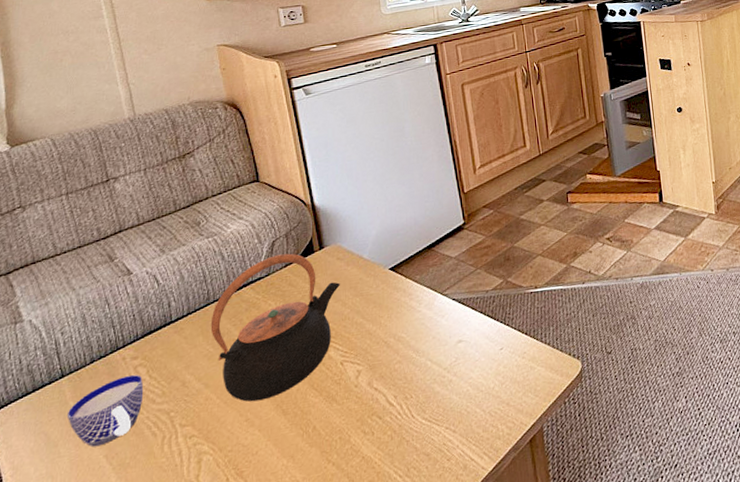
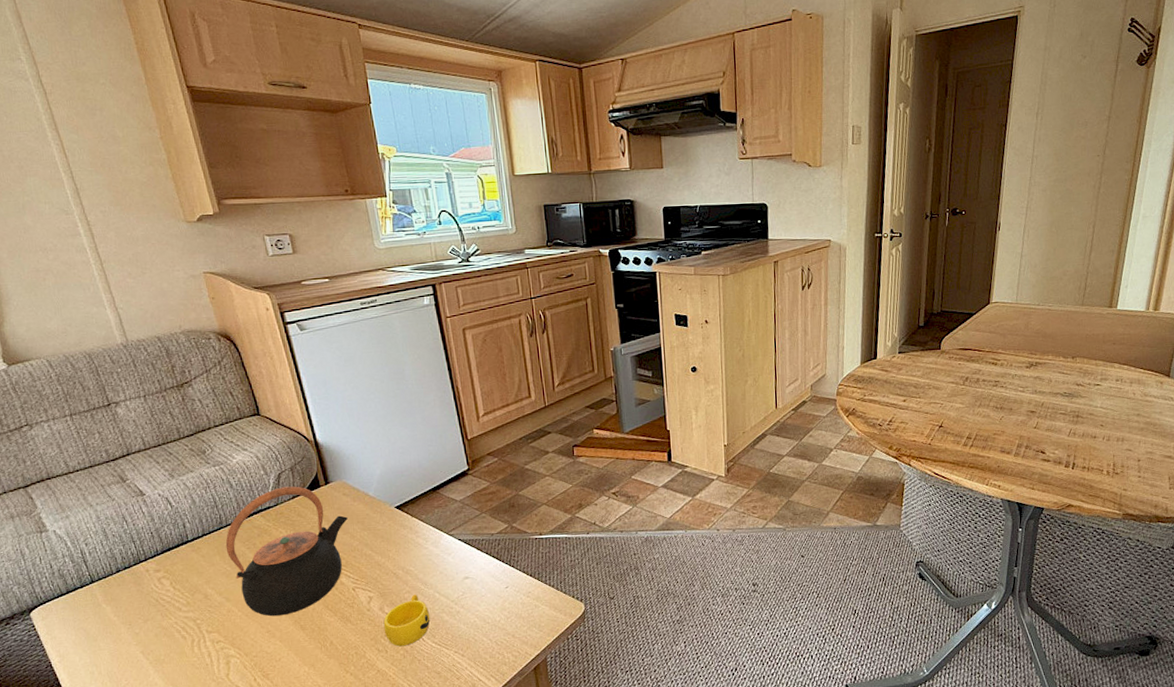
cup: present [66,374,144,448] -> none [101,585,170,644]
cup: none [371,364,421,427] -> present [383,594,430,647]

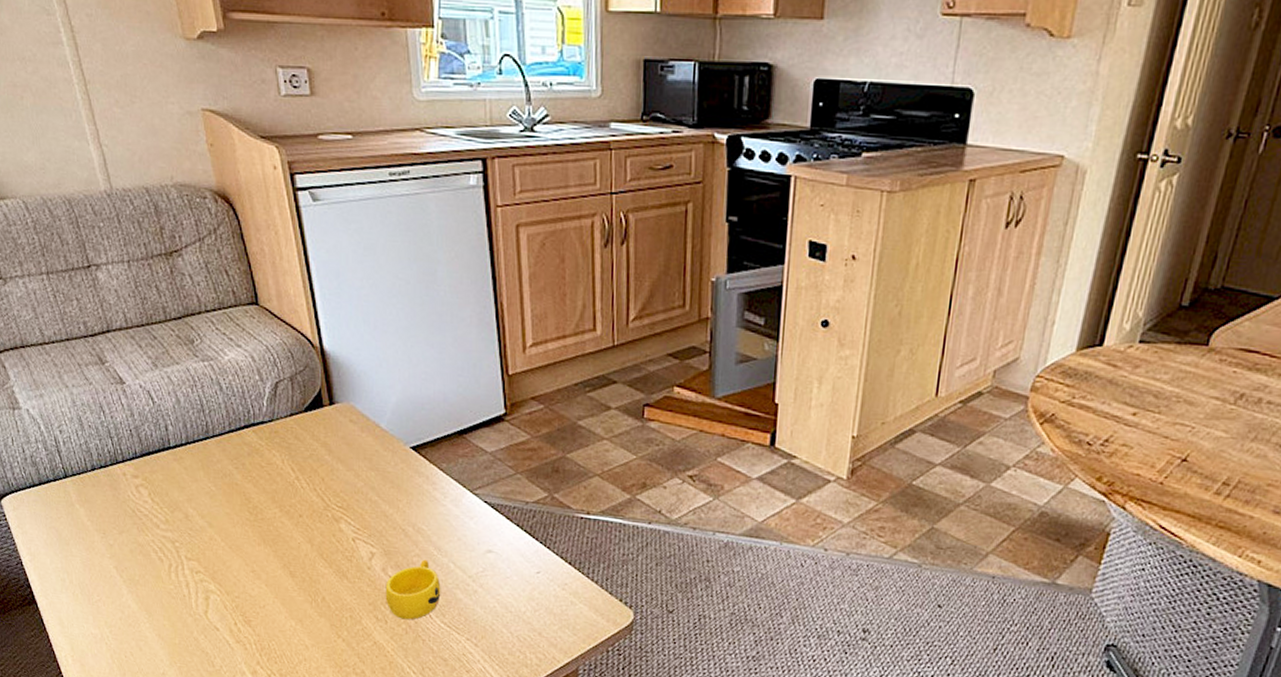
teapot: present [225,486,348,617] -> none [211,399,353,556]

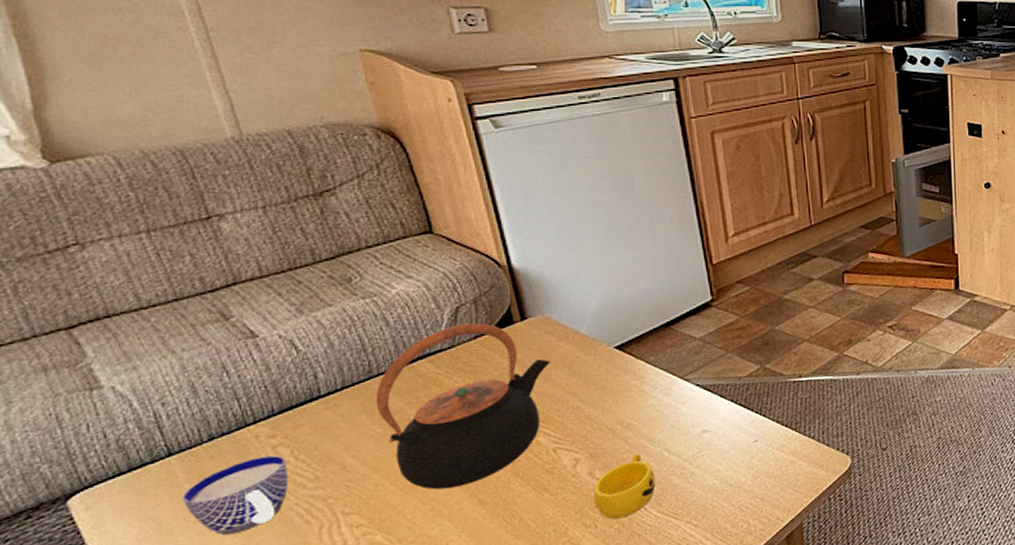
cup: none [74,492,147,557] -> present [181,455,289,536]
teapot: none [211,399,353,556] -> present [375,323,550,490]

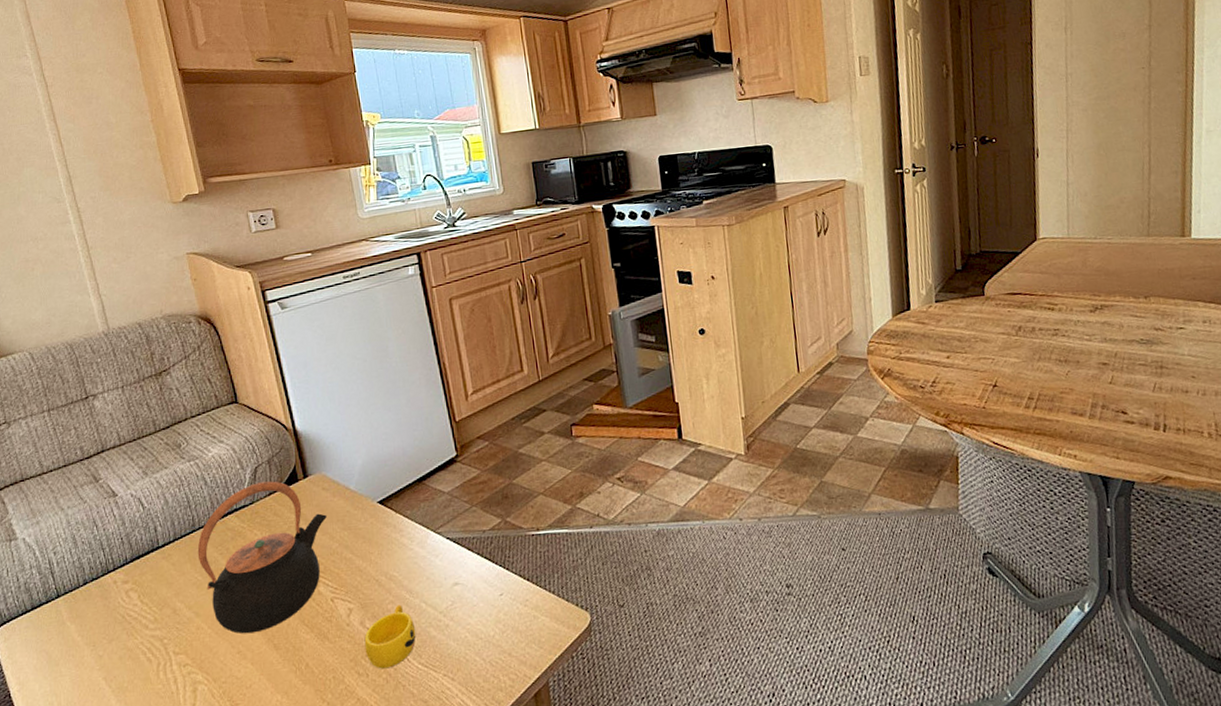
cup: present [181,455,289,536] -> none [65,598,137,669]

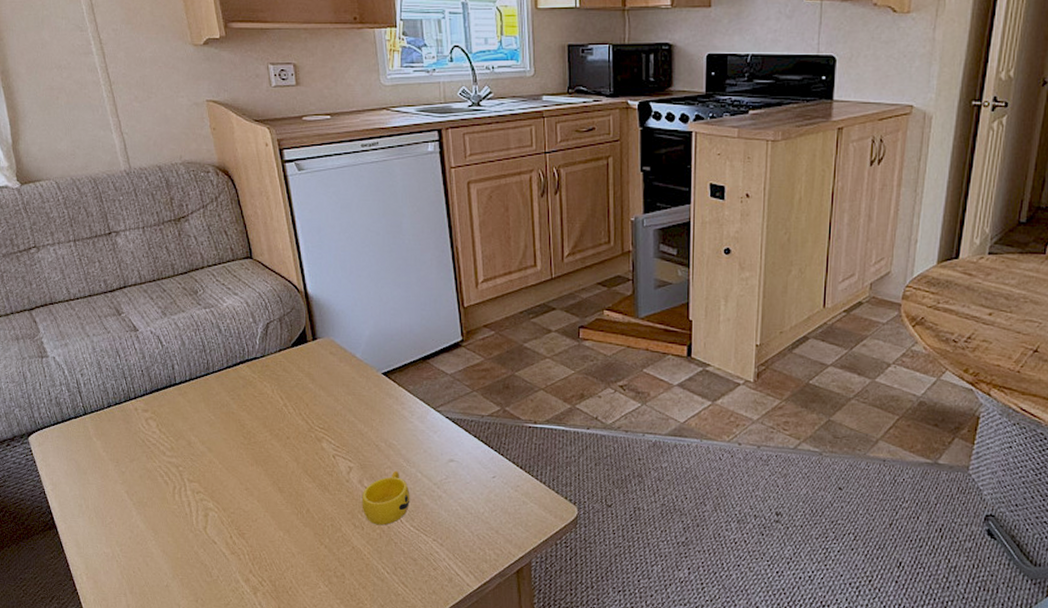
teapot: present [197,481,327,634] -> none [211,338,333,475]

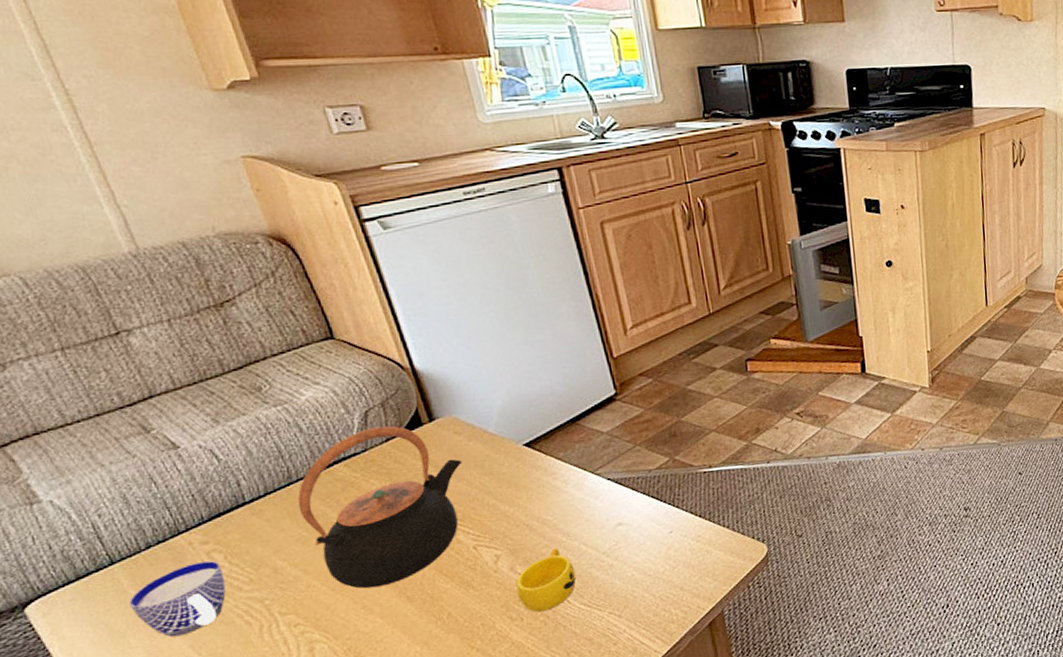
cup: none [92,425,155,482] -> present [128,560,226,638]
teapot: none [211,338,333,475] -> present [297,425,462,589]

